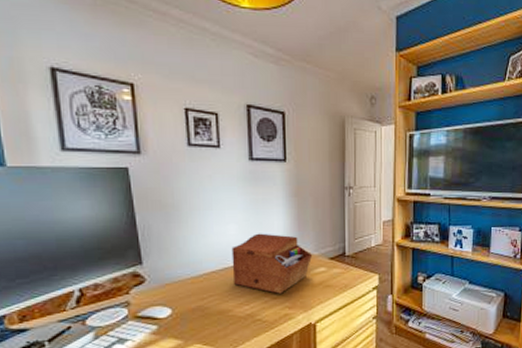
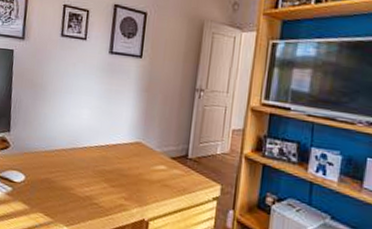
sewing box: present [231,233,312,294] -> none [79,121,154,183]

